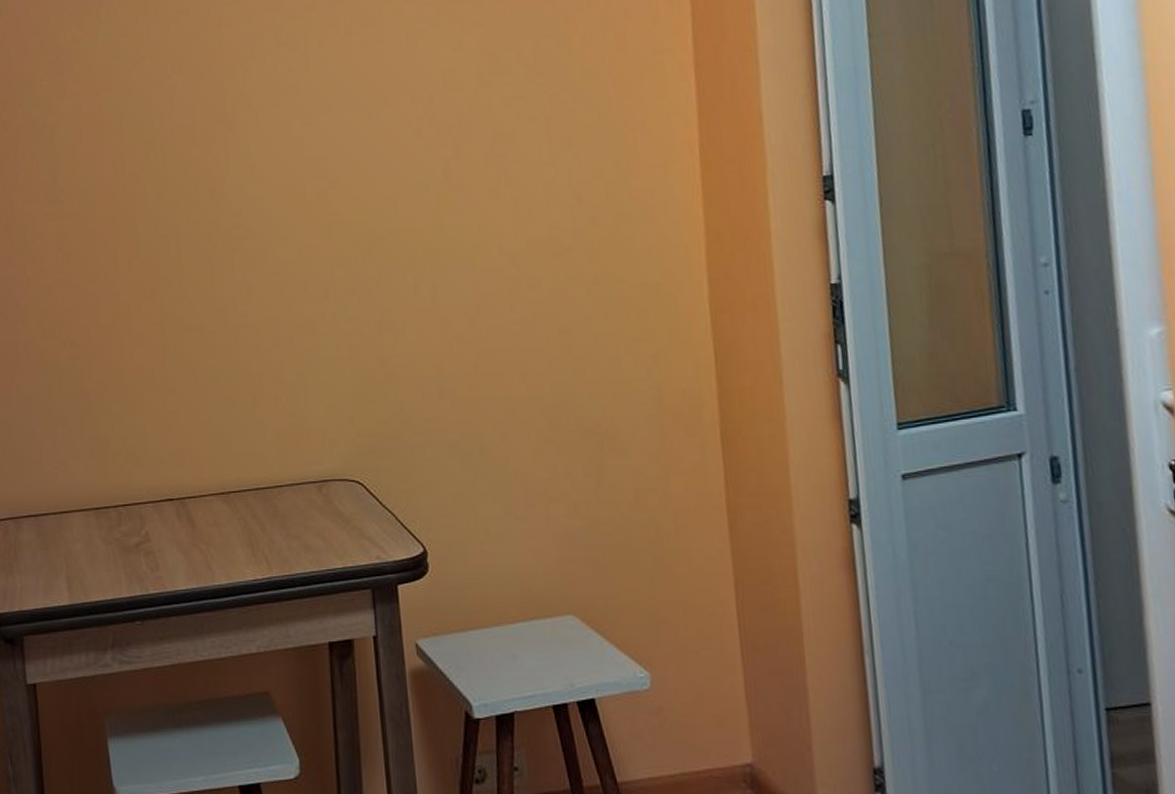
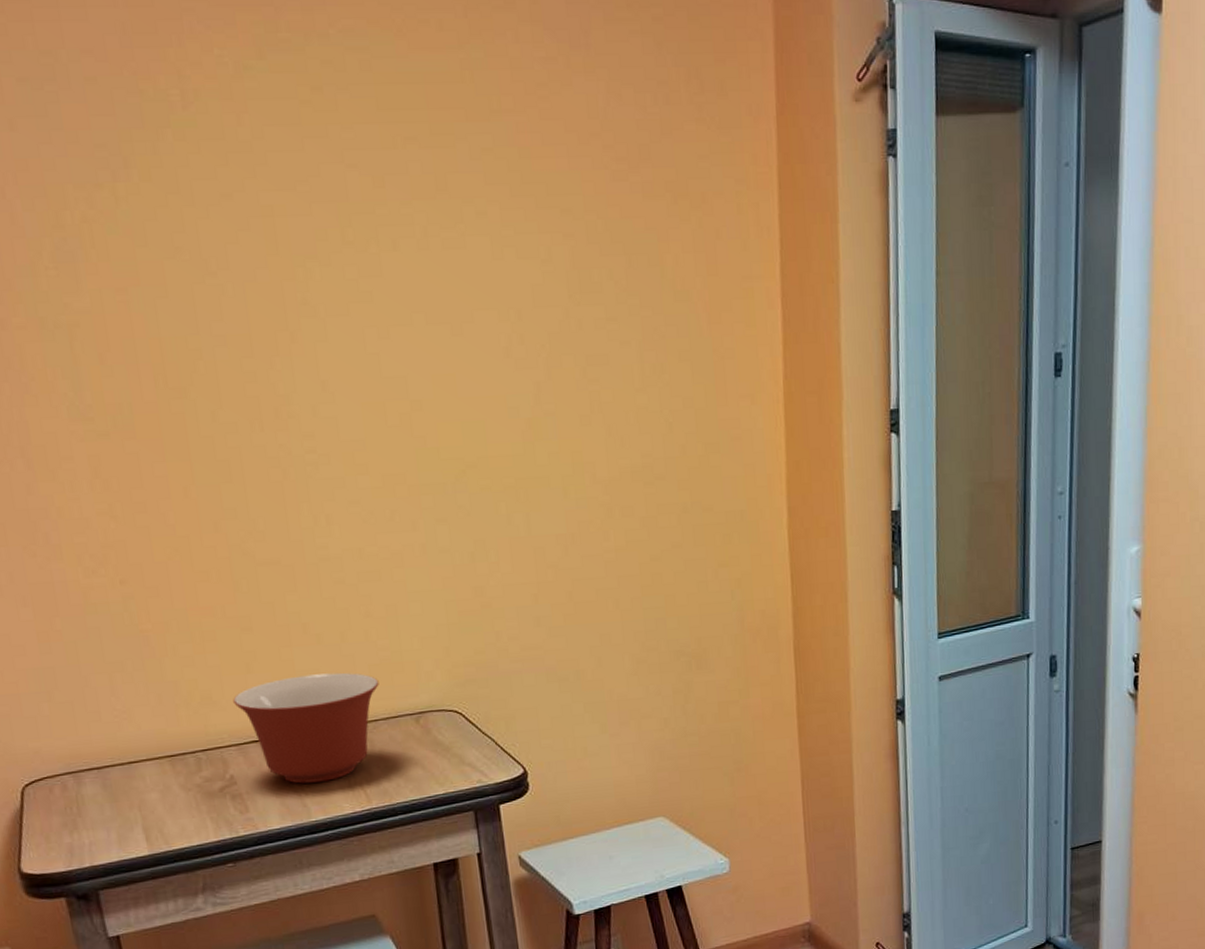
mixing bowl: none [154,436,286,545] -> present [233,672,379,784]

